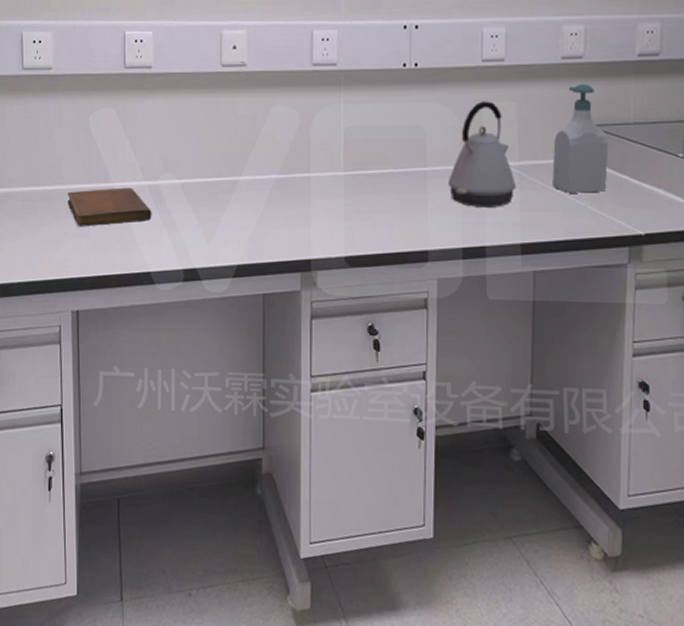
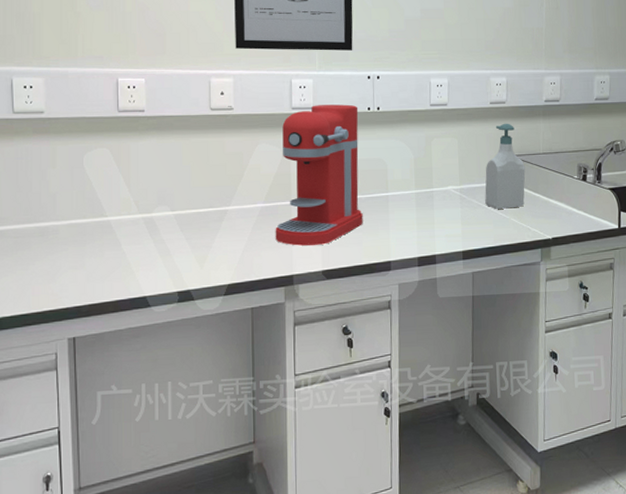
notebook: present [67,187,152,227] -> none [62,220,147,260]
coffee maker: none [291,60,395,226] -> present [275,104,363,246]
kettle: present [448,101,516,207] -> none [406,137,458,224]

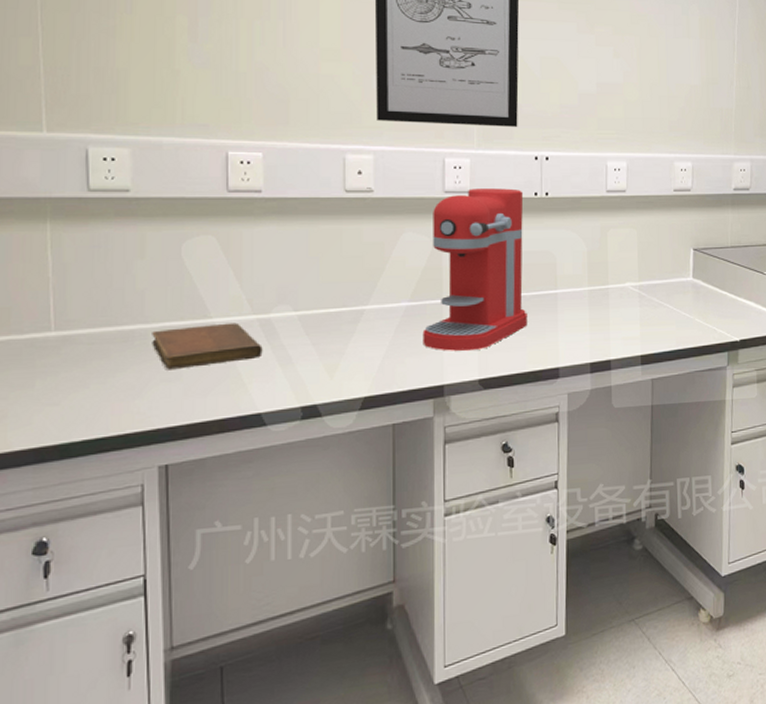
notebook: none [62,220,147,260] -> present [152,322,263,370]
soap bottle: present [485,123,526,209] -> none [666,213,712,308]

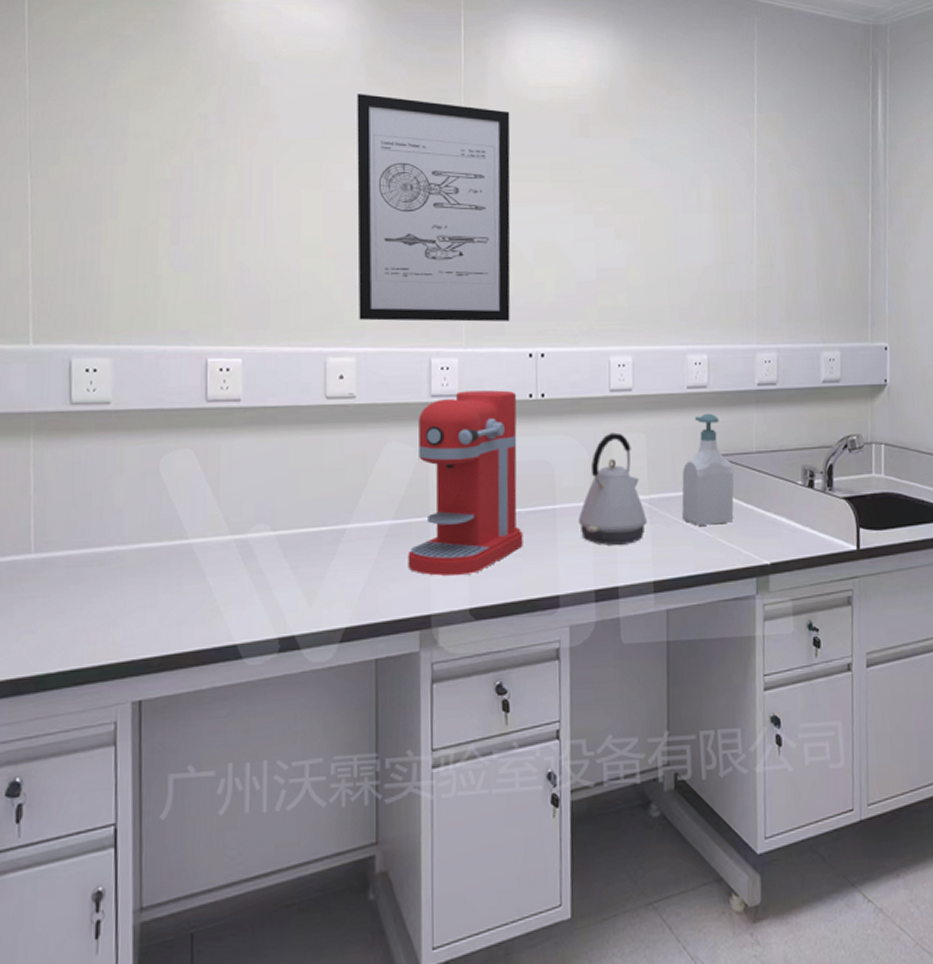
notebook: present [152,322,263,370] -> none [128,544,240,596]
kettle: none [577,228,637,325] -> present [579,432,647,545]
soap bottle: none [666,213,712,308] -> present [681,413,734,526]

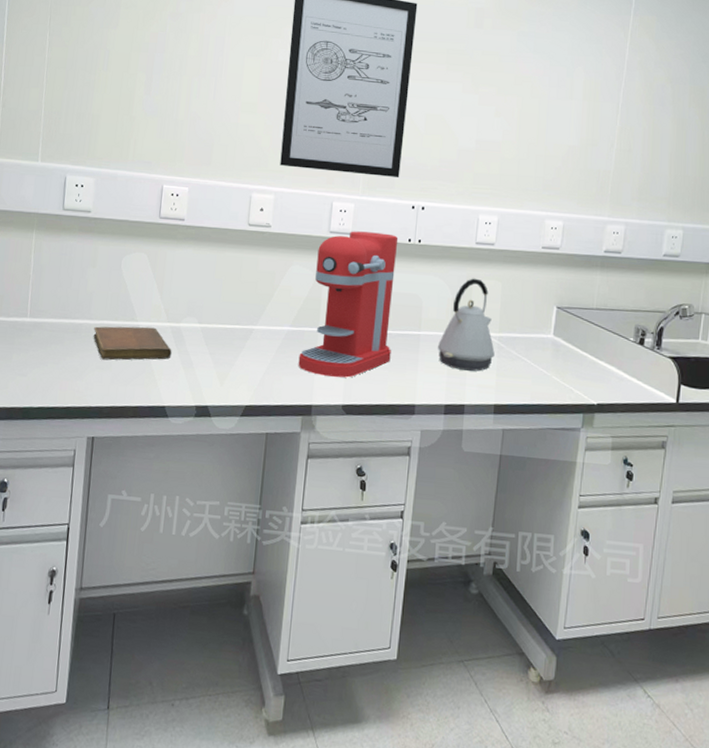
notebook: none [128,544,240,596] -> present [93,326,172,361]
soap bottle: present [681,413,734,526] -> none [525,271,575,365]

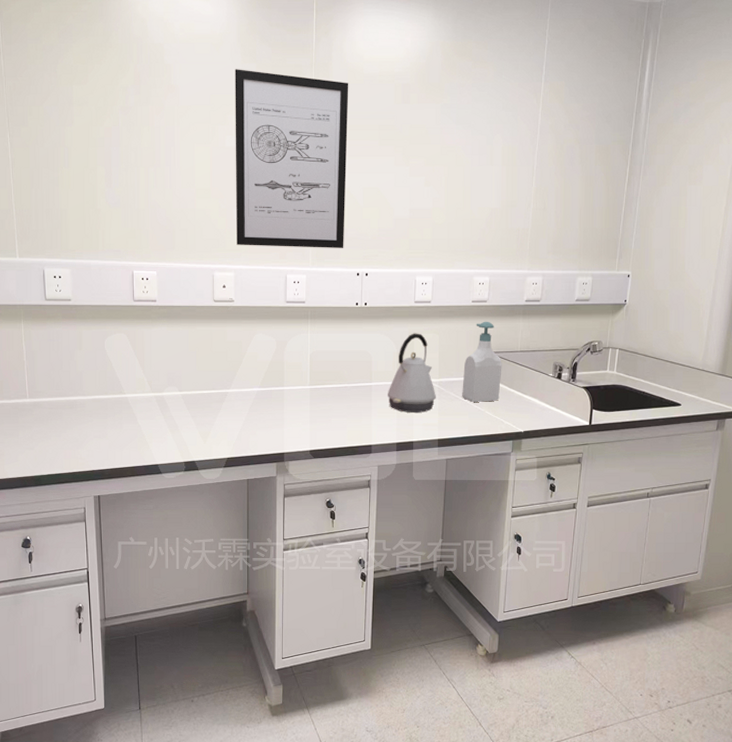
notebook: present [93,326,172,361] -> none [87,398,159,430]
coffee maker: present [298,231,399,378] -> none [269,299,348,427]
soap bottle: none [525,271,575,365] -> present [462,321,502,402]

